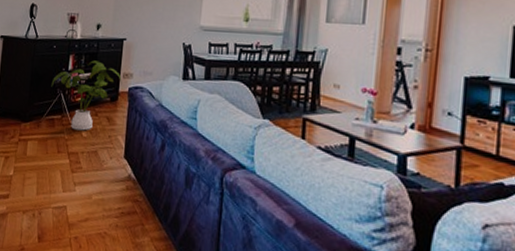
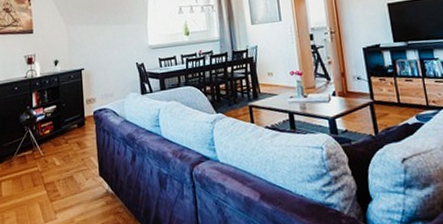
house plant: present [51,60,122,131] -> none [17,93,87,161]

